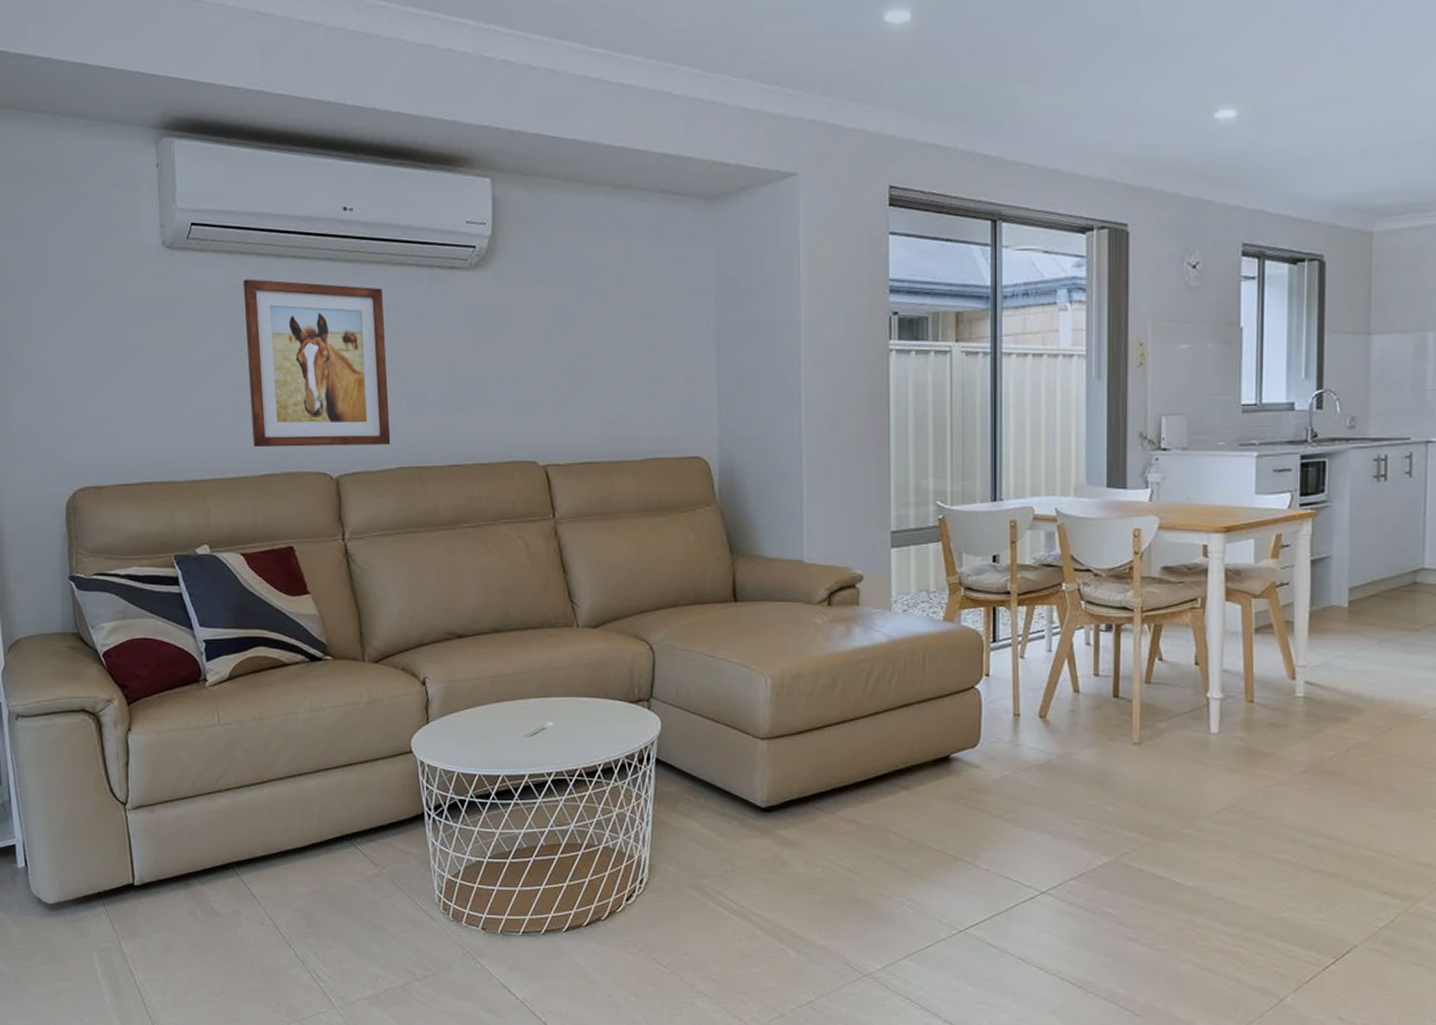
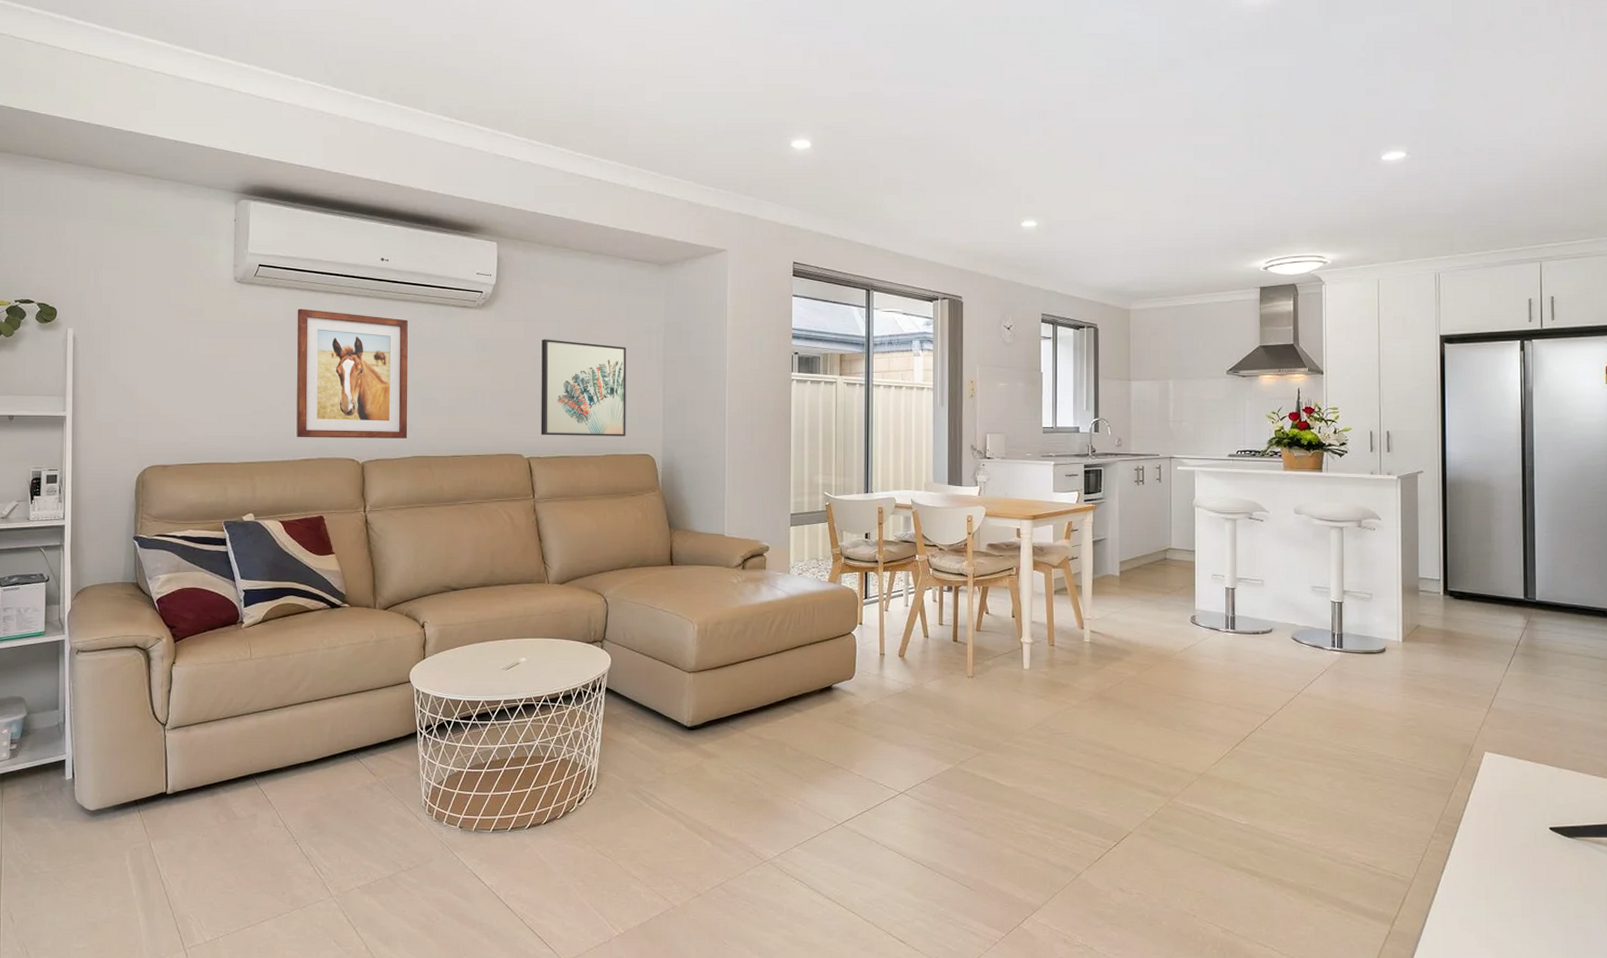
wall art: none [555,306,670,436] -> present [541,339,627,436]

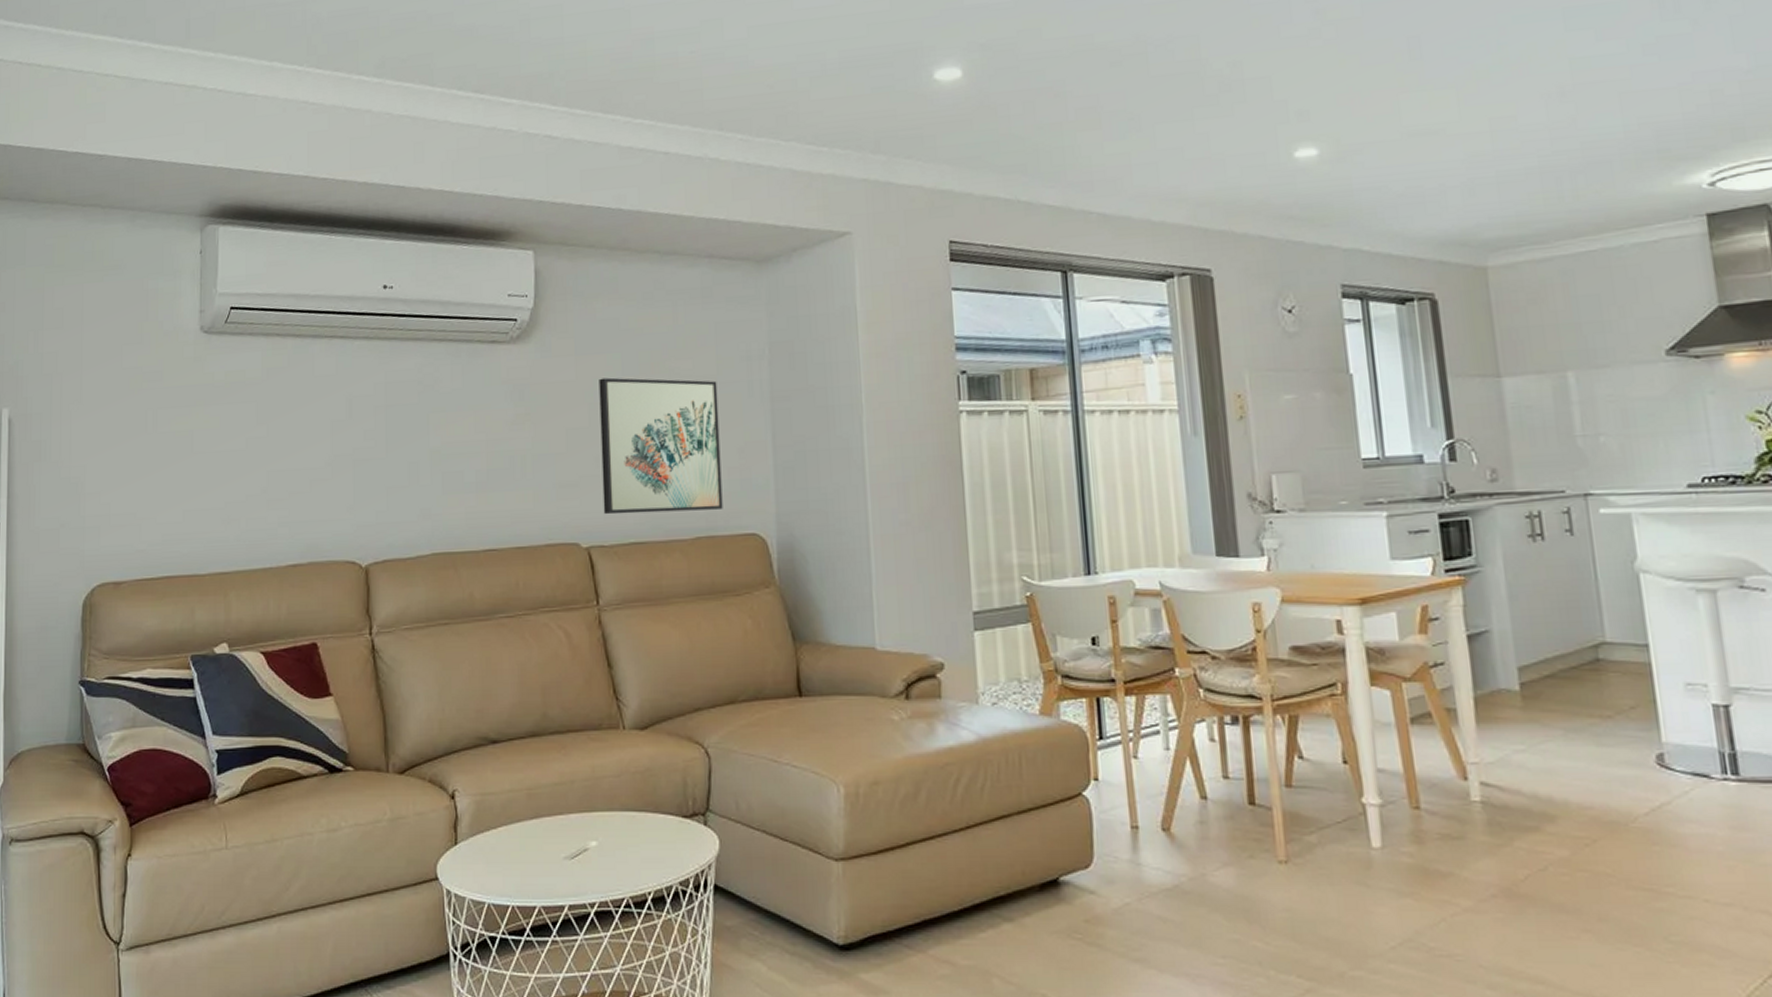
wall art: present [296,308,408,439] -> none [278,360,424,536]

